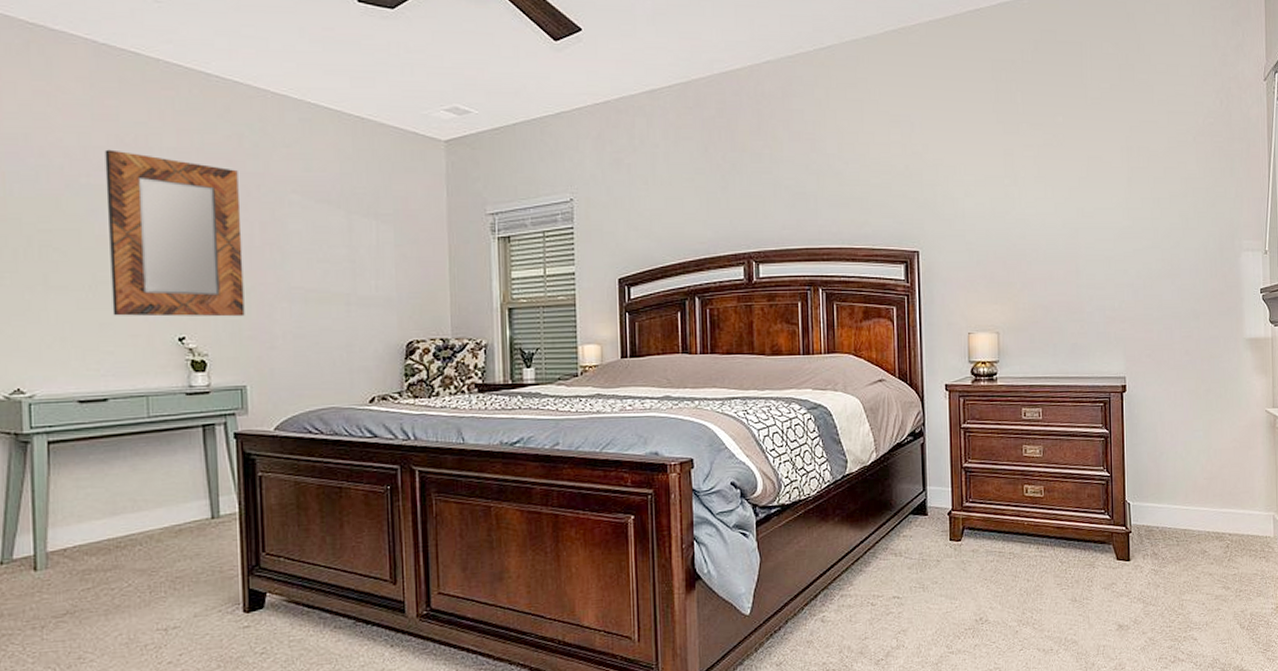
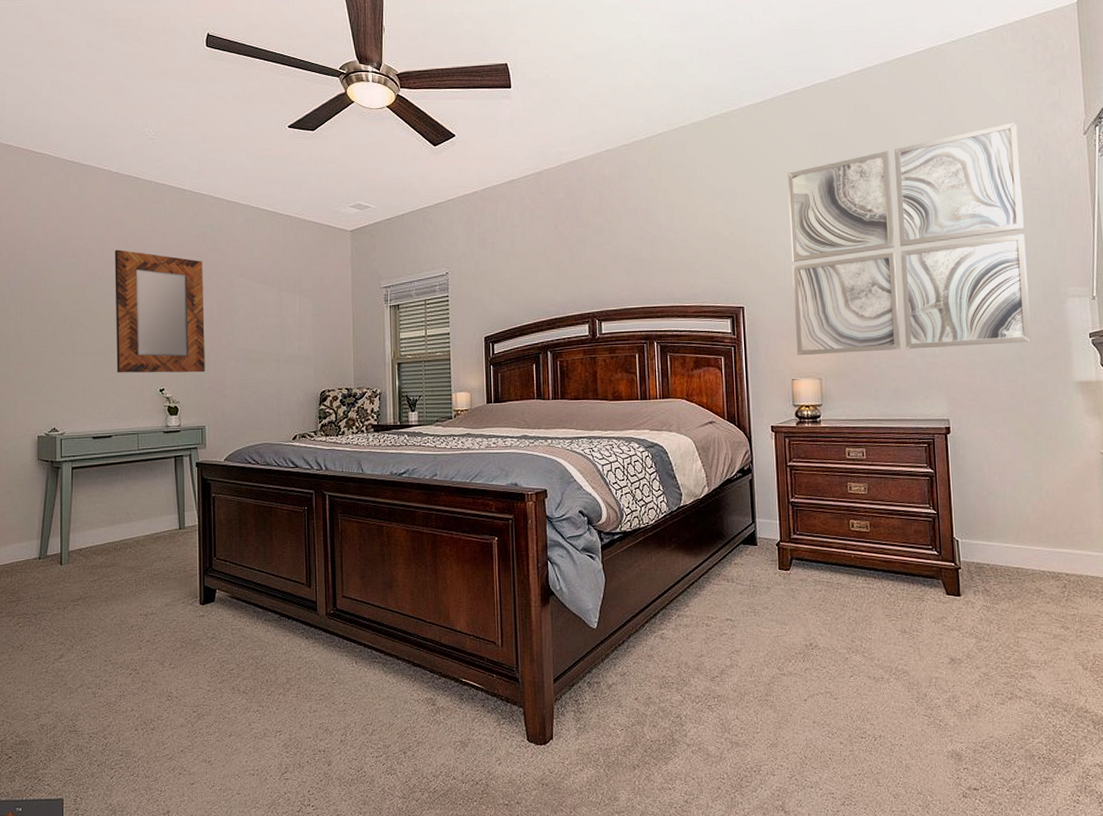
wall art: none [968,62,1207,307] -> present [787,122,1032,356]

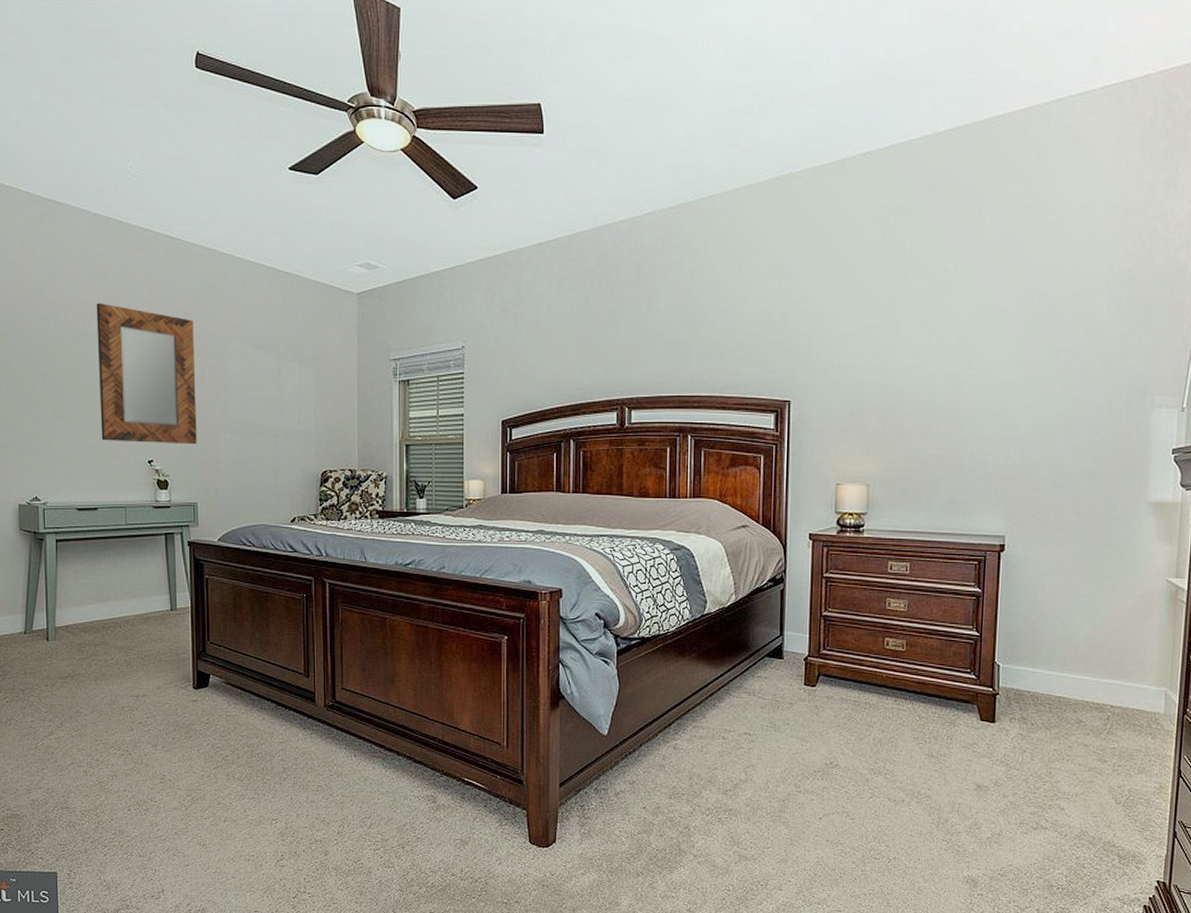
wall art: present [787,122,1032,356] -> none [844,200,1123,459]

